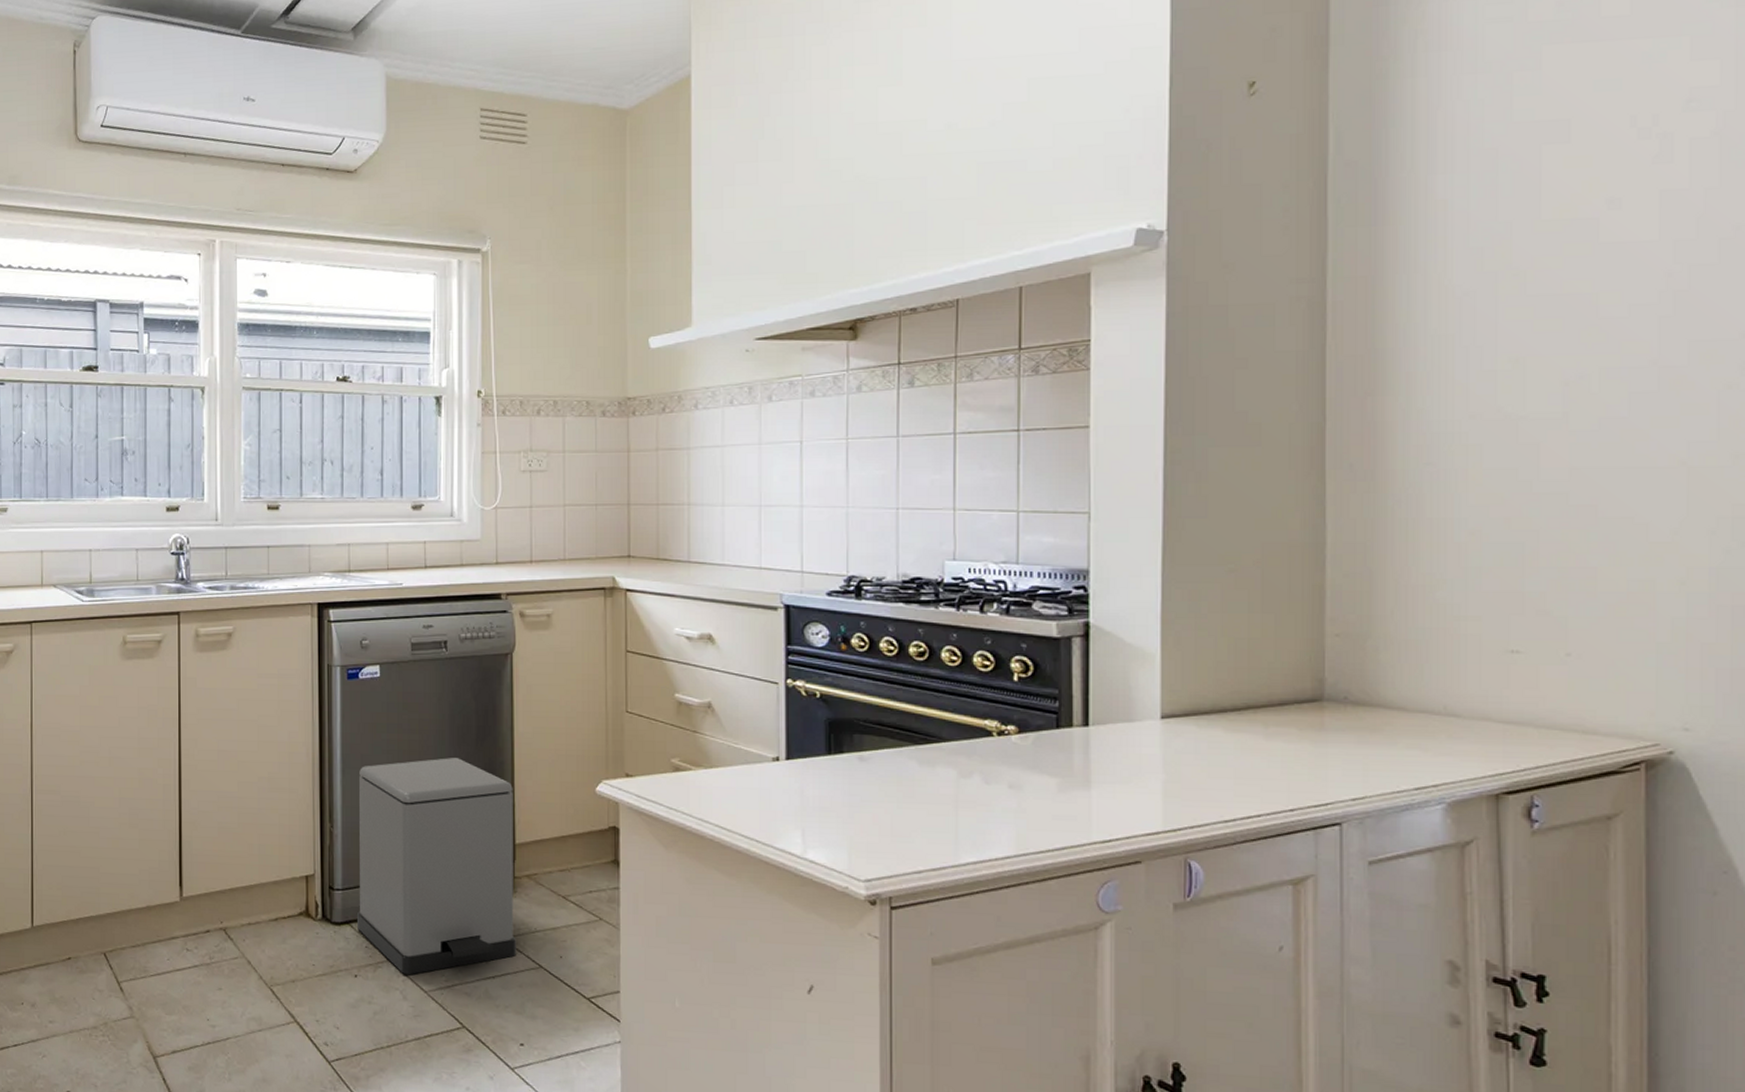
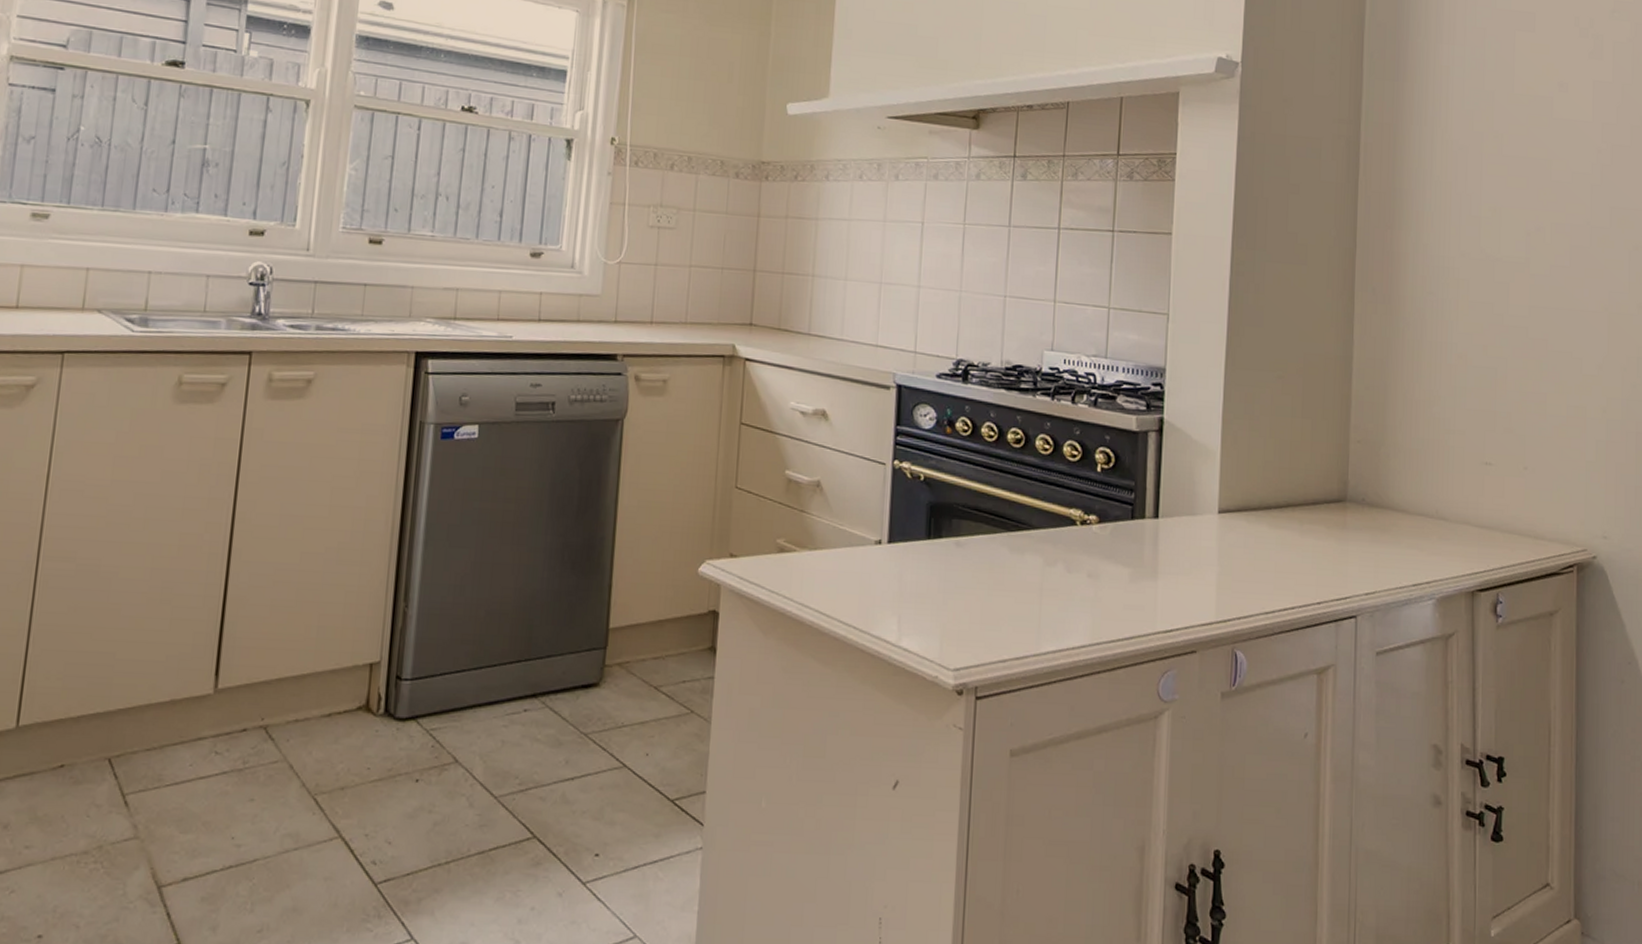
trash can: present [357,758,516,974] -> none [424,531,612,777]

